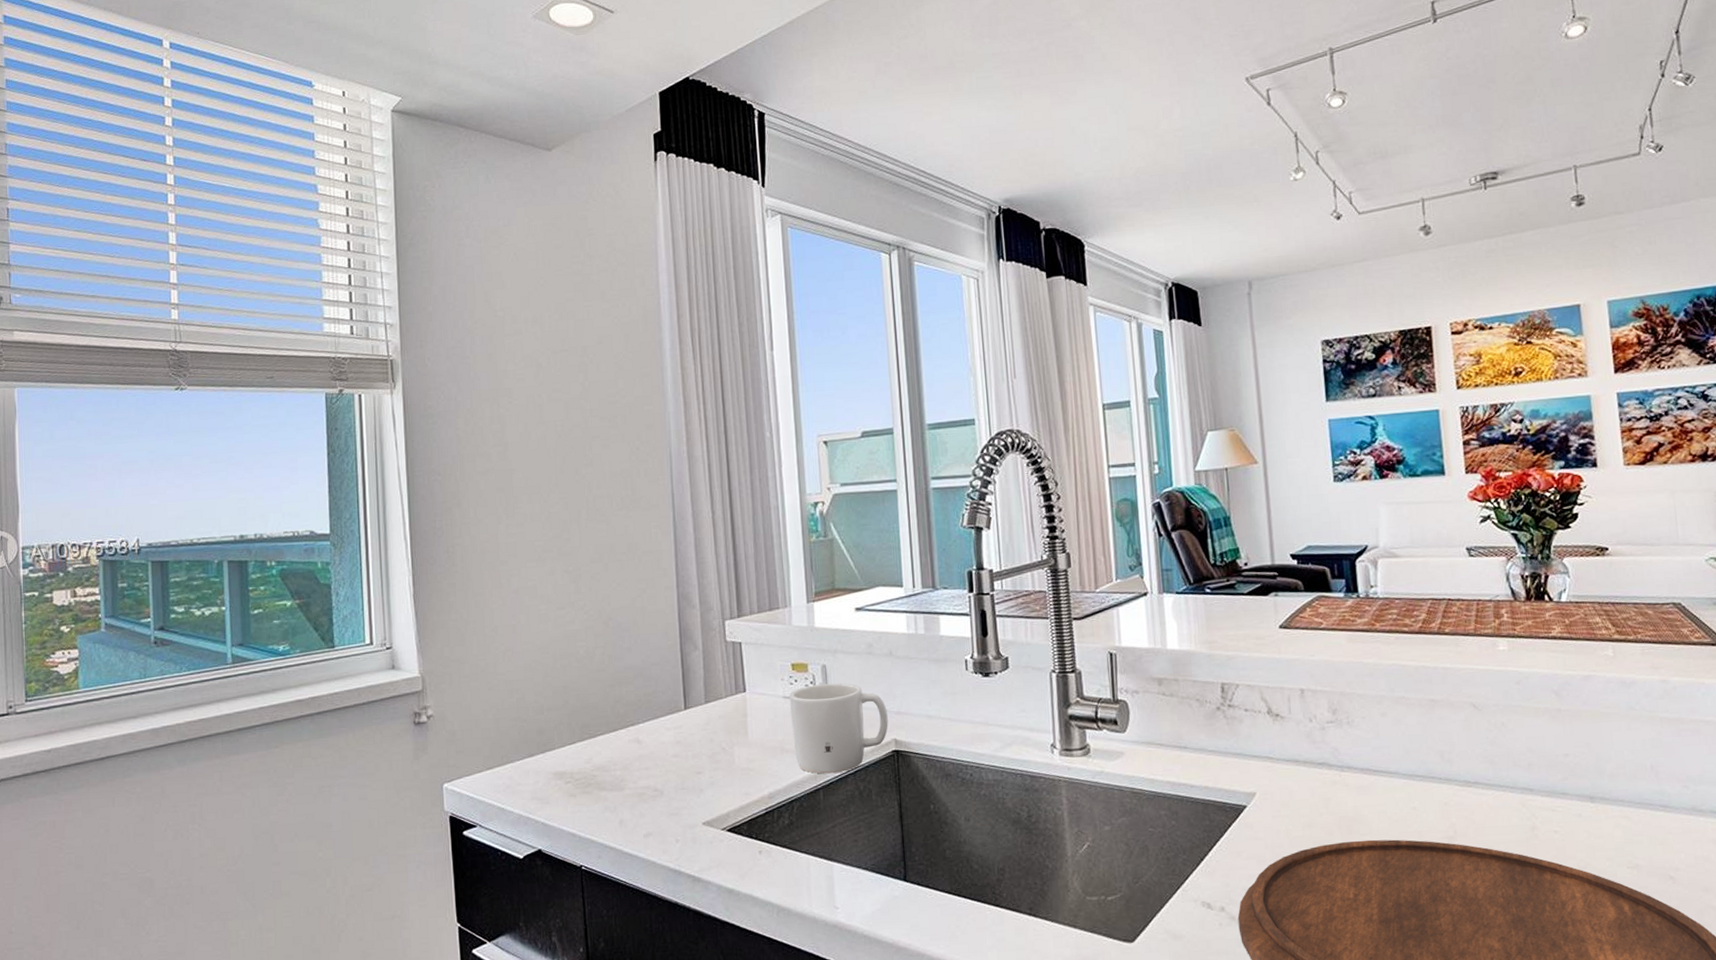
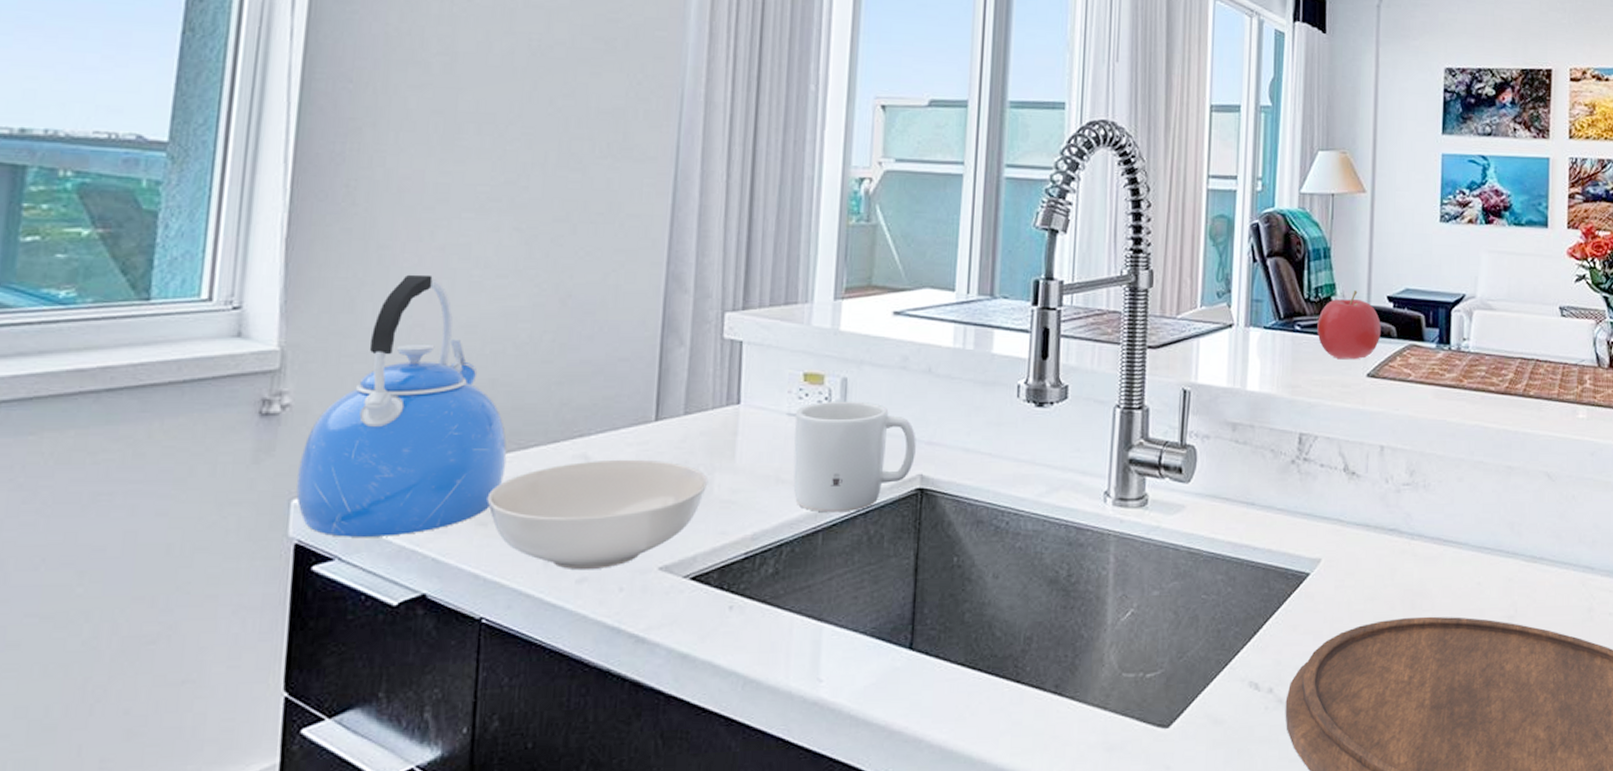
kettle: none [444,612,583,810] -> present [296,274,507,537]
bowl: none [573,740,730,828] -> present [487,459,709,571]
fruit: none [1226,552,1288,614] -> present [1317,290,1381,360]

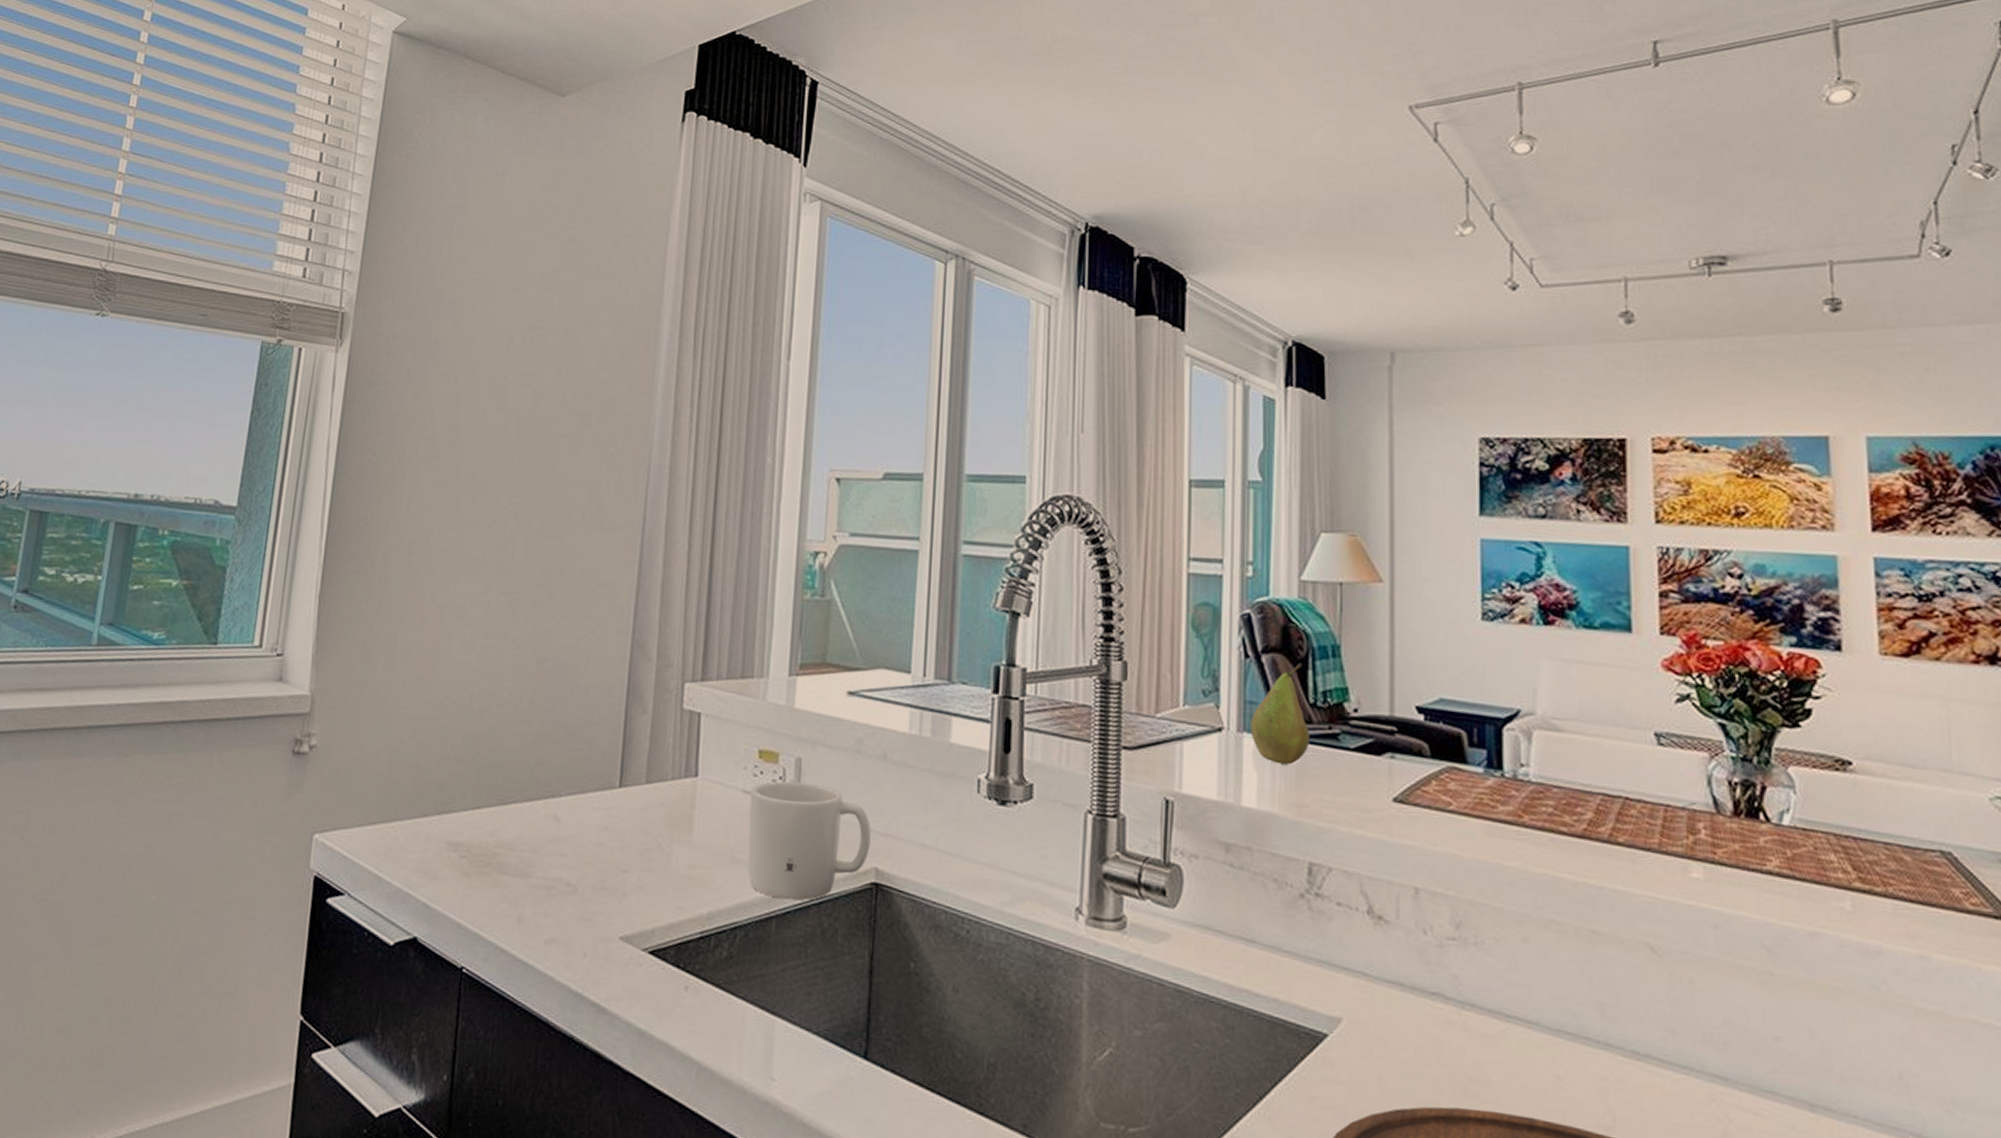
kettle: present [296,274,507,537] -> none [317,631,489,878]
bowl: present [487,459,709,571] -> none [470,822,667,932]
fruit: none [1256,264,1304,352] -> present [1251,662,1310,765]
fruit: present [1317,290,1381,360] -> none [1327,697,1409,780]

